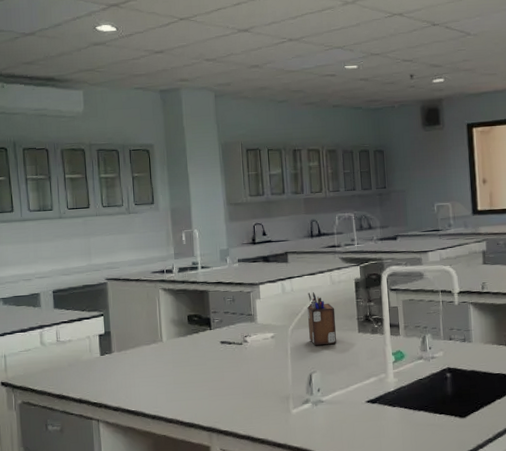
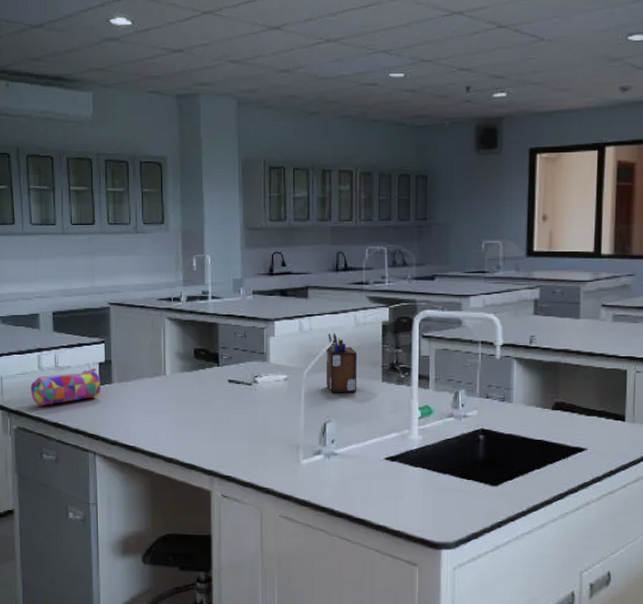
pencil case: none [33,340,102,380] -> present [30,368,101,406]

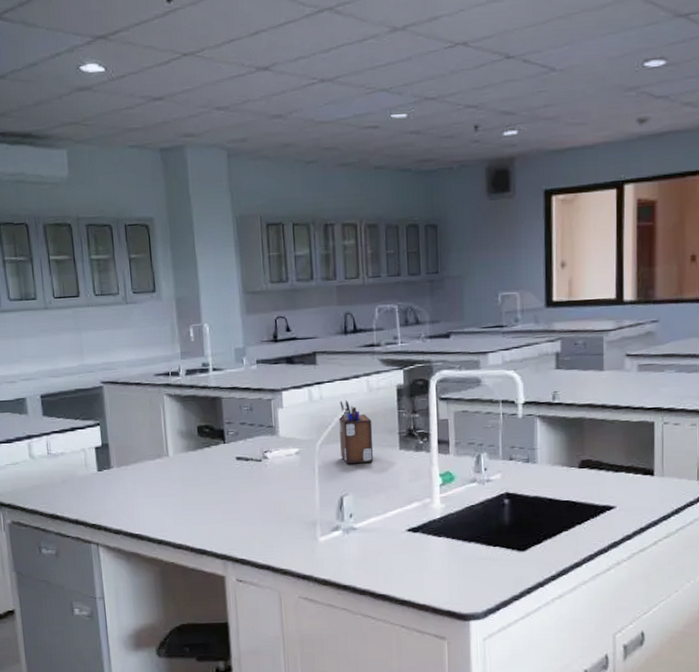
pencil case: present [30,368,101,406] -> none [22,453,100,498]

